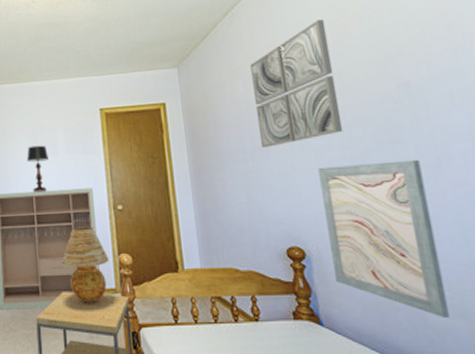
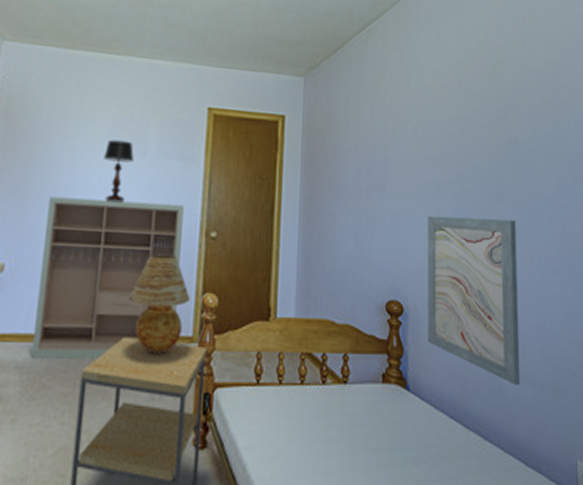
wall art: present [249,19,344,148] -> none [377,57,456,186]

